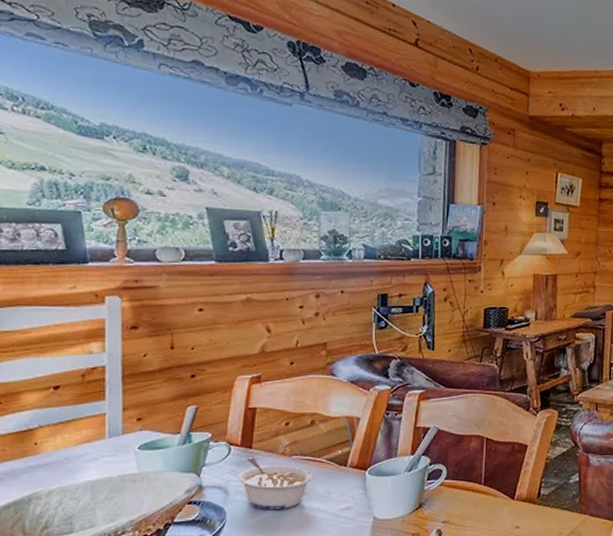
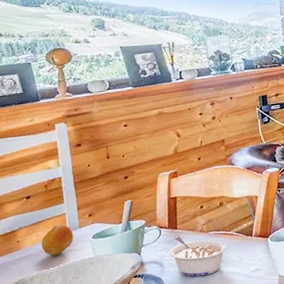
fruit: none [68,426,113,466] -> present [41,224,74,256]

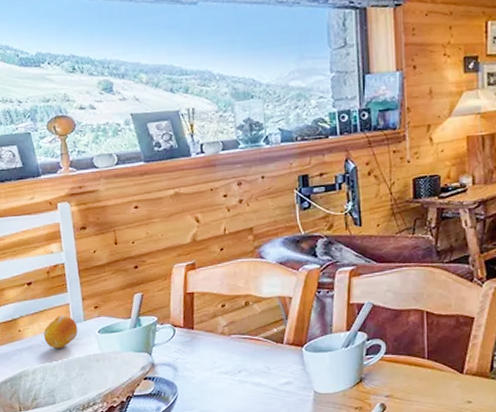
legume: present [169,236,227,277] -> none [184,337,253,385]

